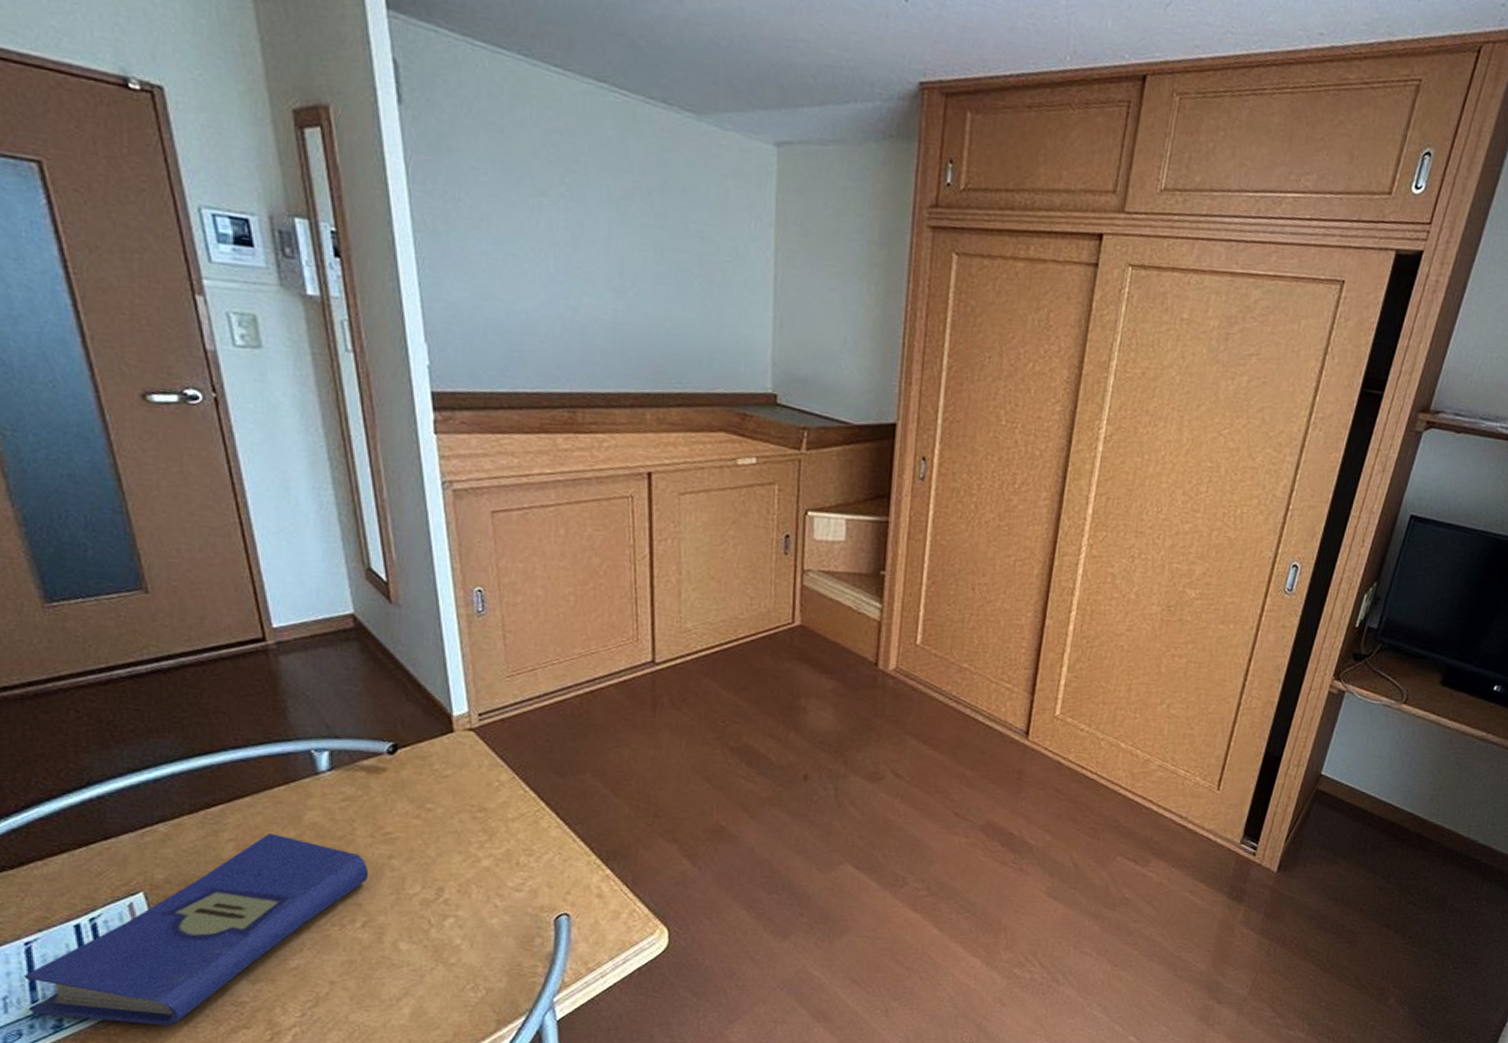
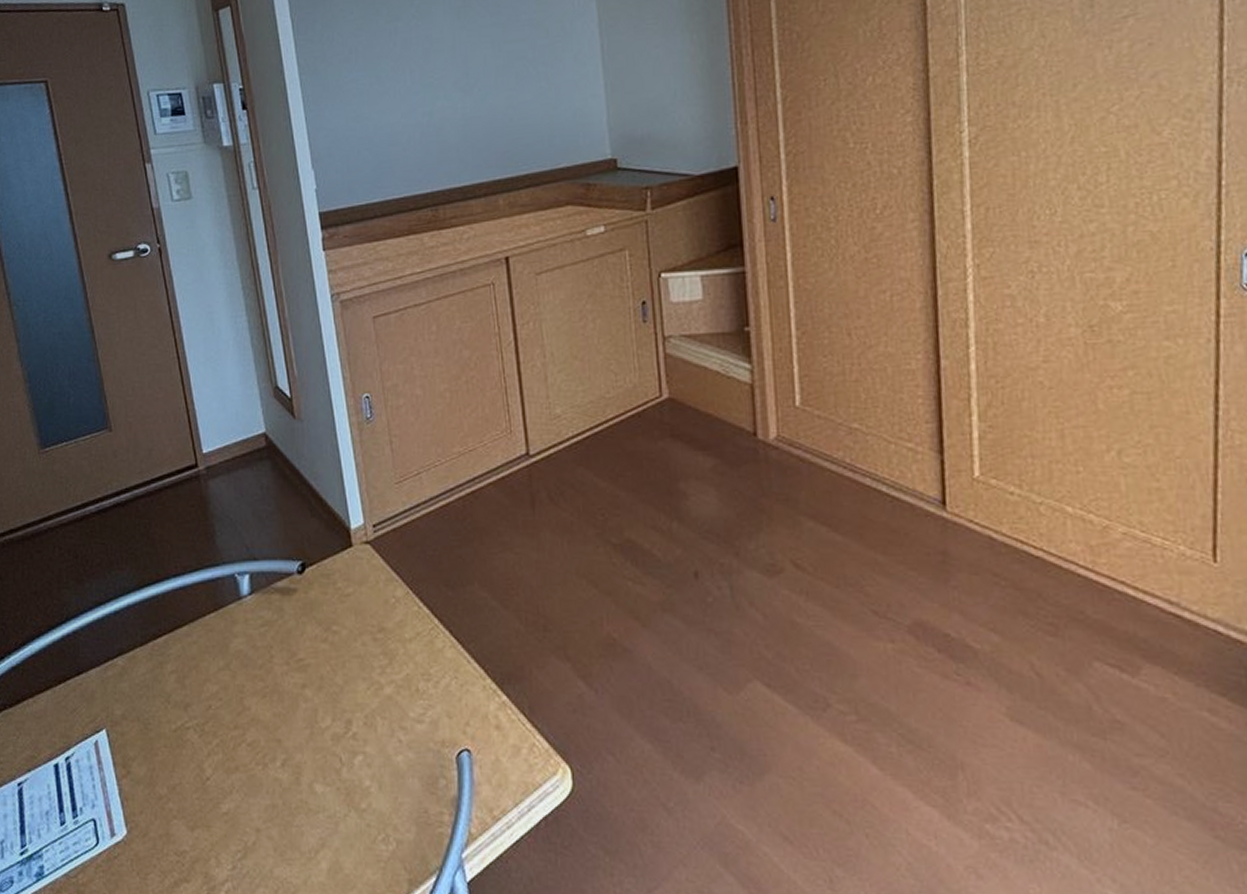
hardcover book: present [24,833,369,1026] -> none [16,664,286,877]

